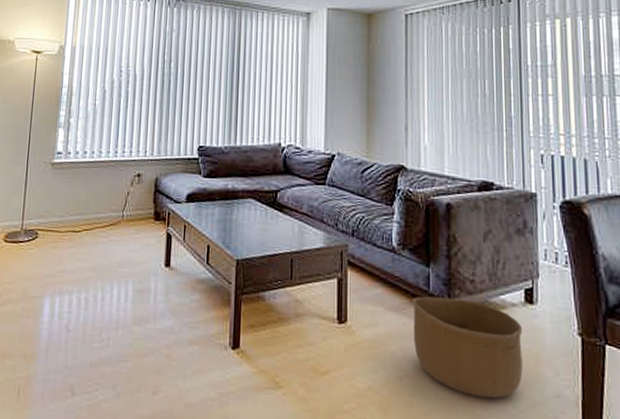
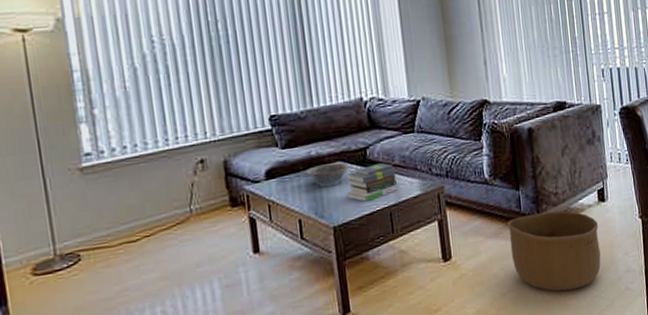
decorative bowl: none [220,198,260,221] -> present [305,162,350,188]
books: none [253,208,303,243] -> present [347,163,399,202]

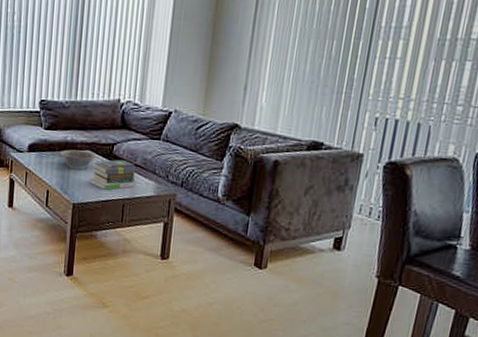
basket: present [507,210,601,292] -> none [226,240,327,323]

